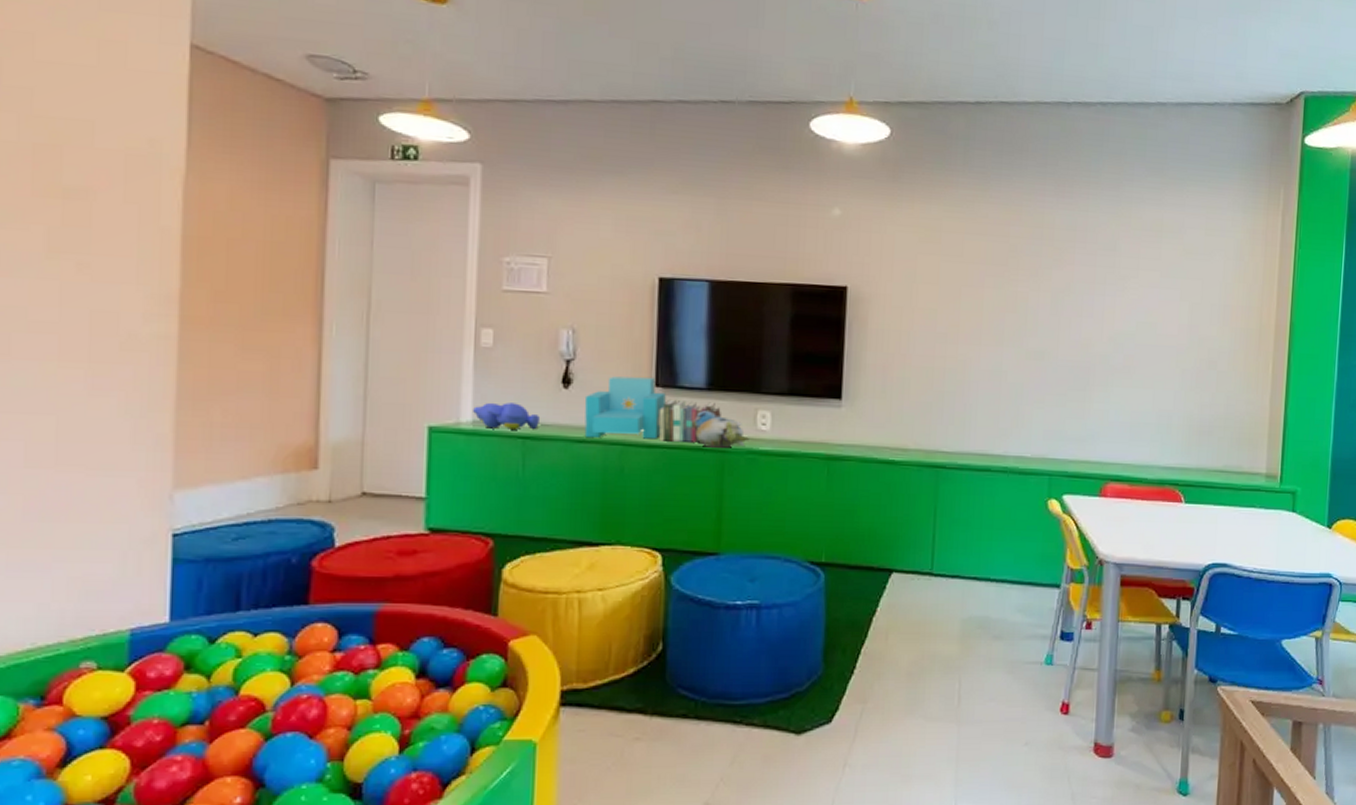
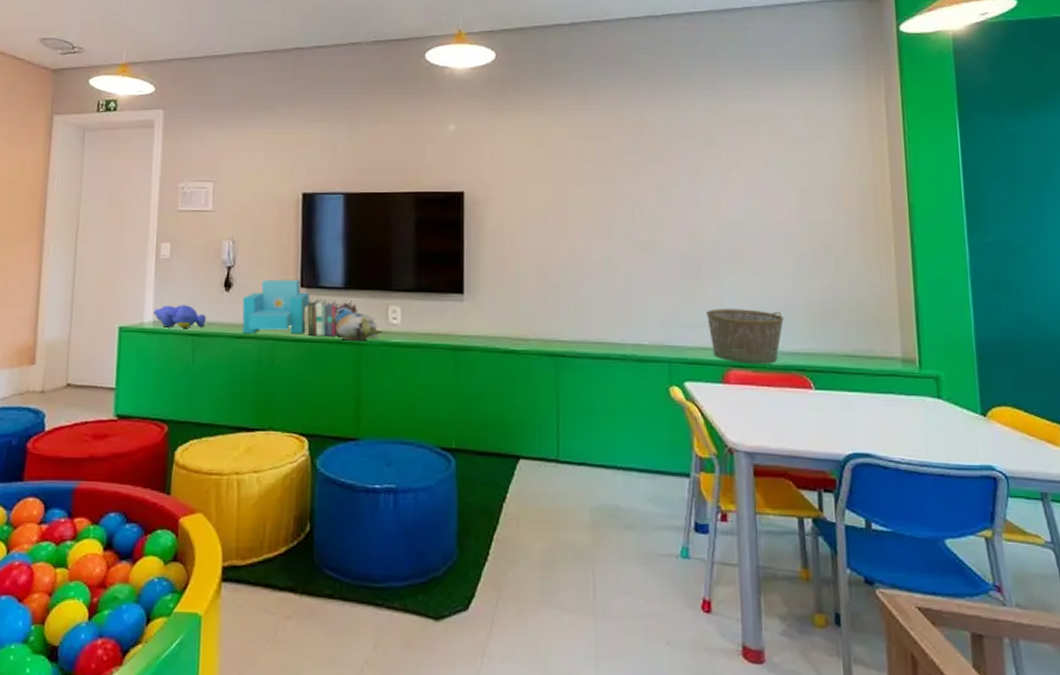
basket: none [1090,422,1164,479] -> present [706,309,784,365]

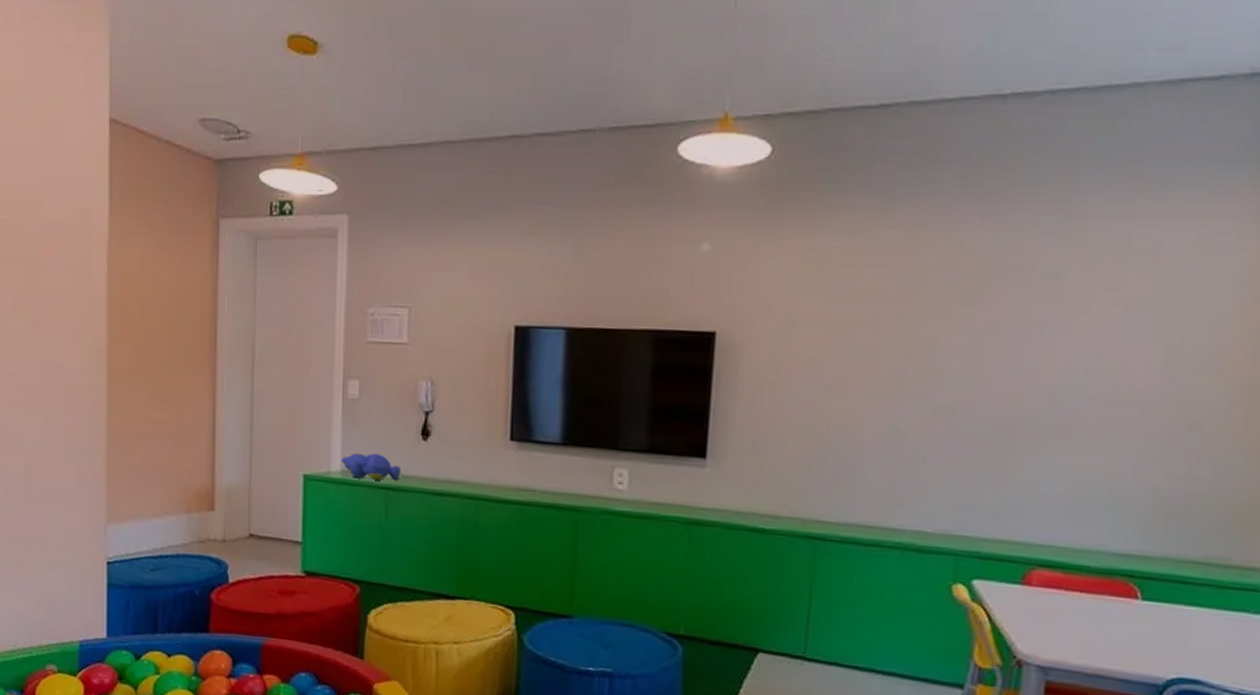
armchair: present [242,279,310,334] -> none [442,429,521,495]
books: present [304,299,357,336] -> none [513,455,576,500]
plush toy: present [333,308,382,341] -> none [547,467,605,507]
basket: present [706,309,784,365] -> none [1012,494,1117,567]

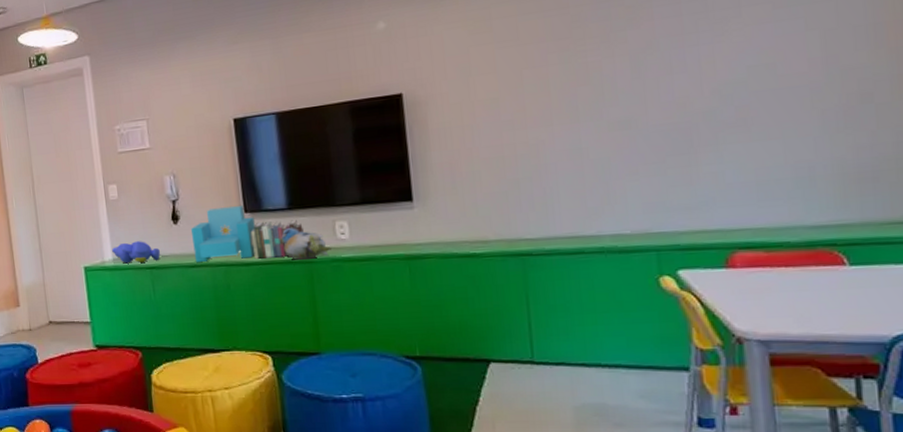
armchair: none [442,429,521,495] -> present [190,206,255,262]
books: none [513,455,576,500] -> present [251,219,304,259]
plush toy: none [547,467,605,507] -> present [280,228,331,260]

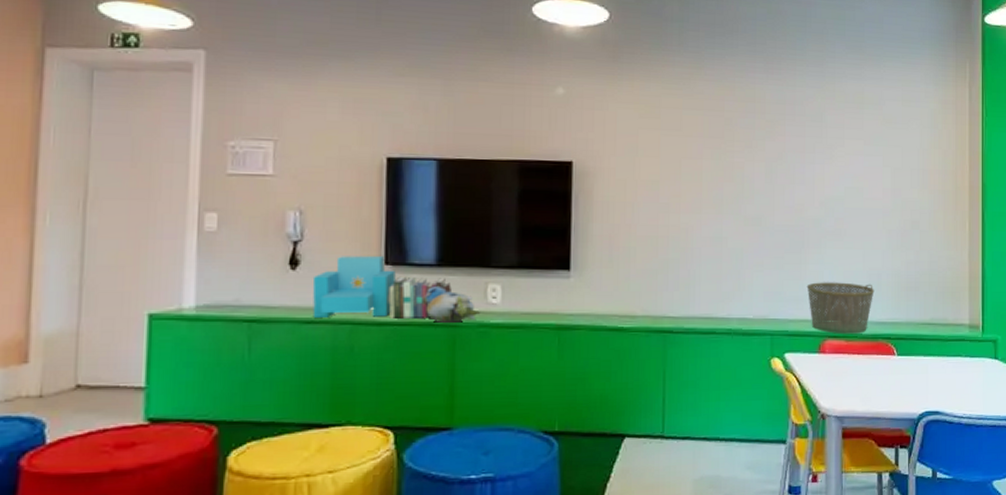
bear: present [112,241,160,264] -> none [196,286,266,313]
basket: none [701,180,806,245] -> present [806,282,875,335]

